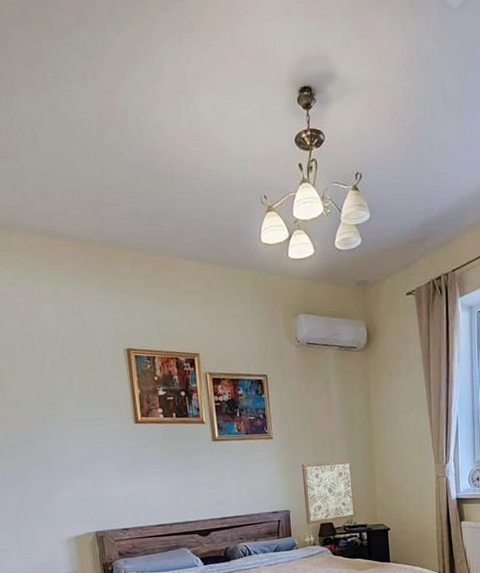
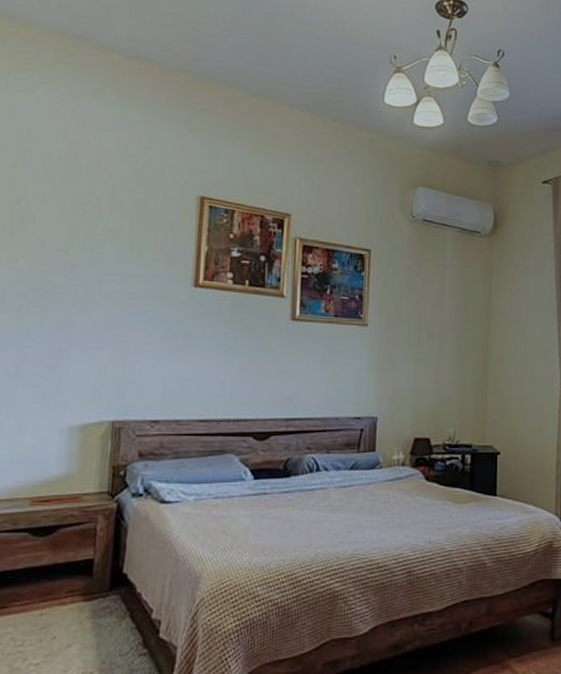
wall art: present [301,459,357,525] -> none [397,359,462,439]

